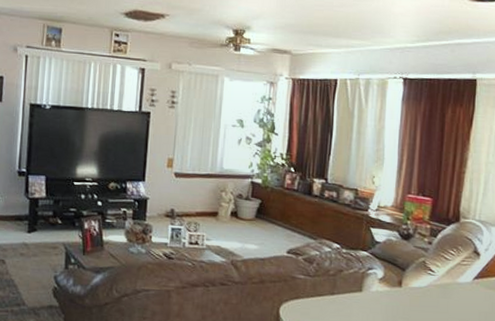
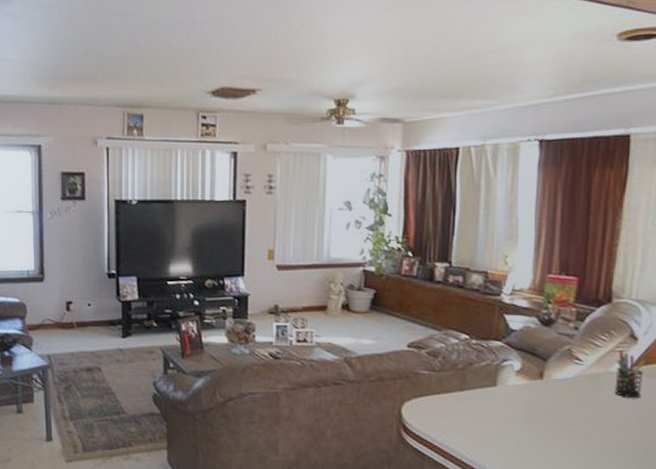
pen holder: none [460,264,486,307] -> present [615,350,646,399]

